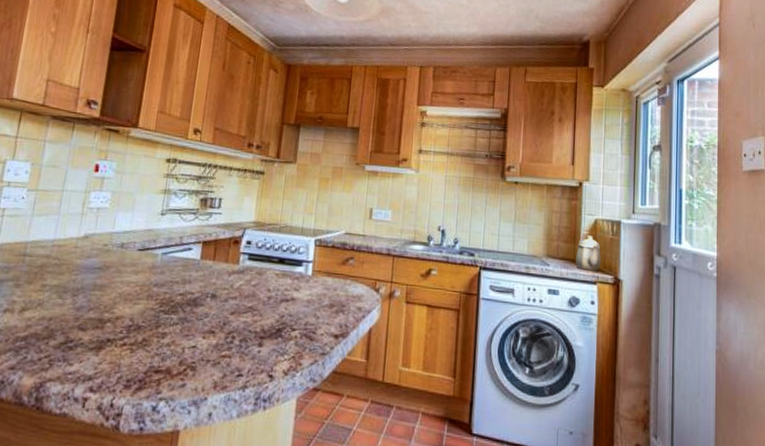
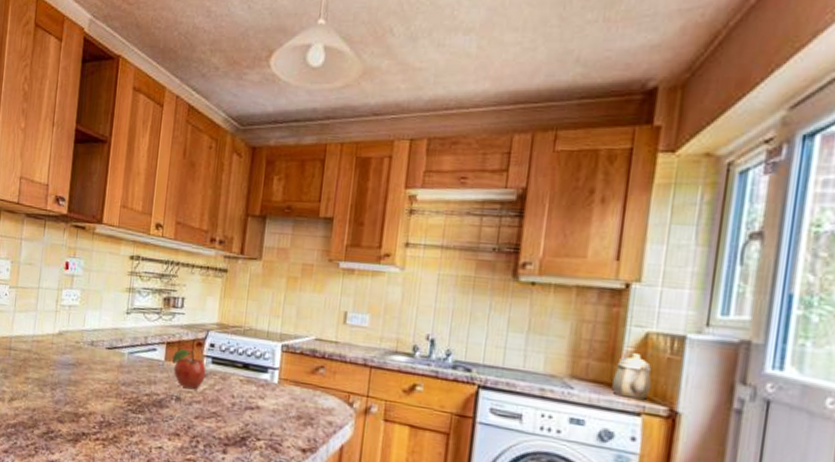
fruit: none [208,247,243,285] -> present [172,349,206,389]

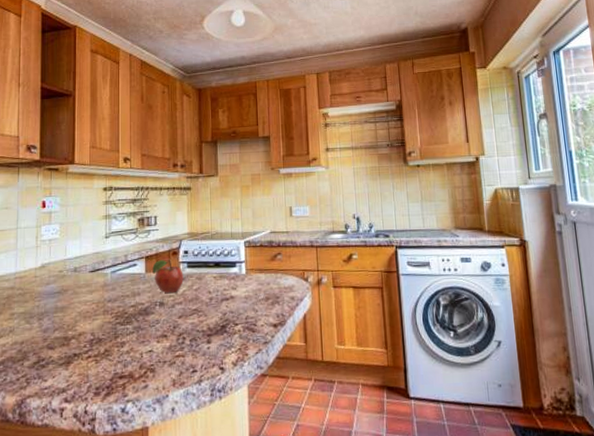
teapot: present [612,353,652,401] -> none [482,204,506,237]

